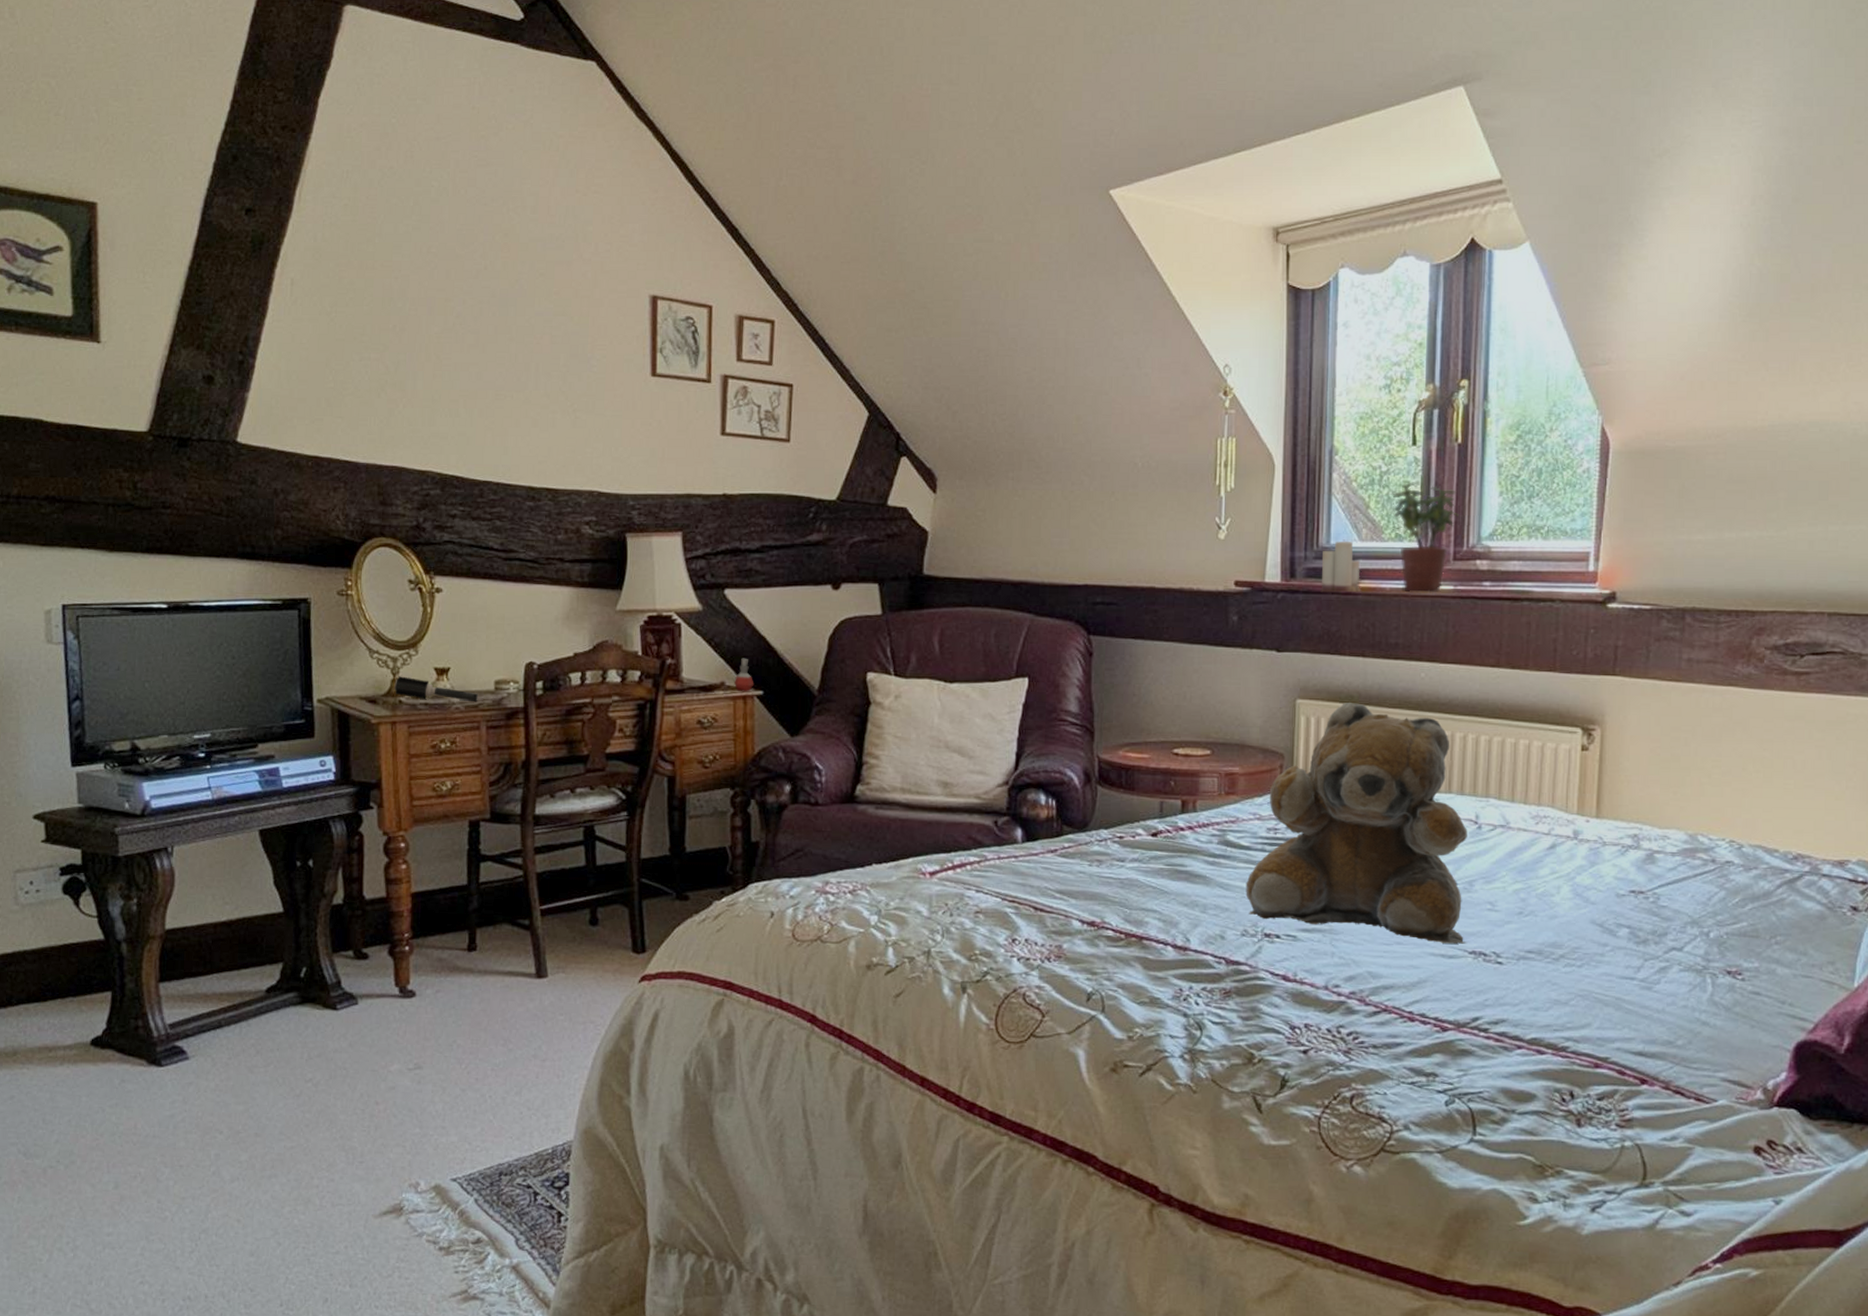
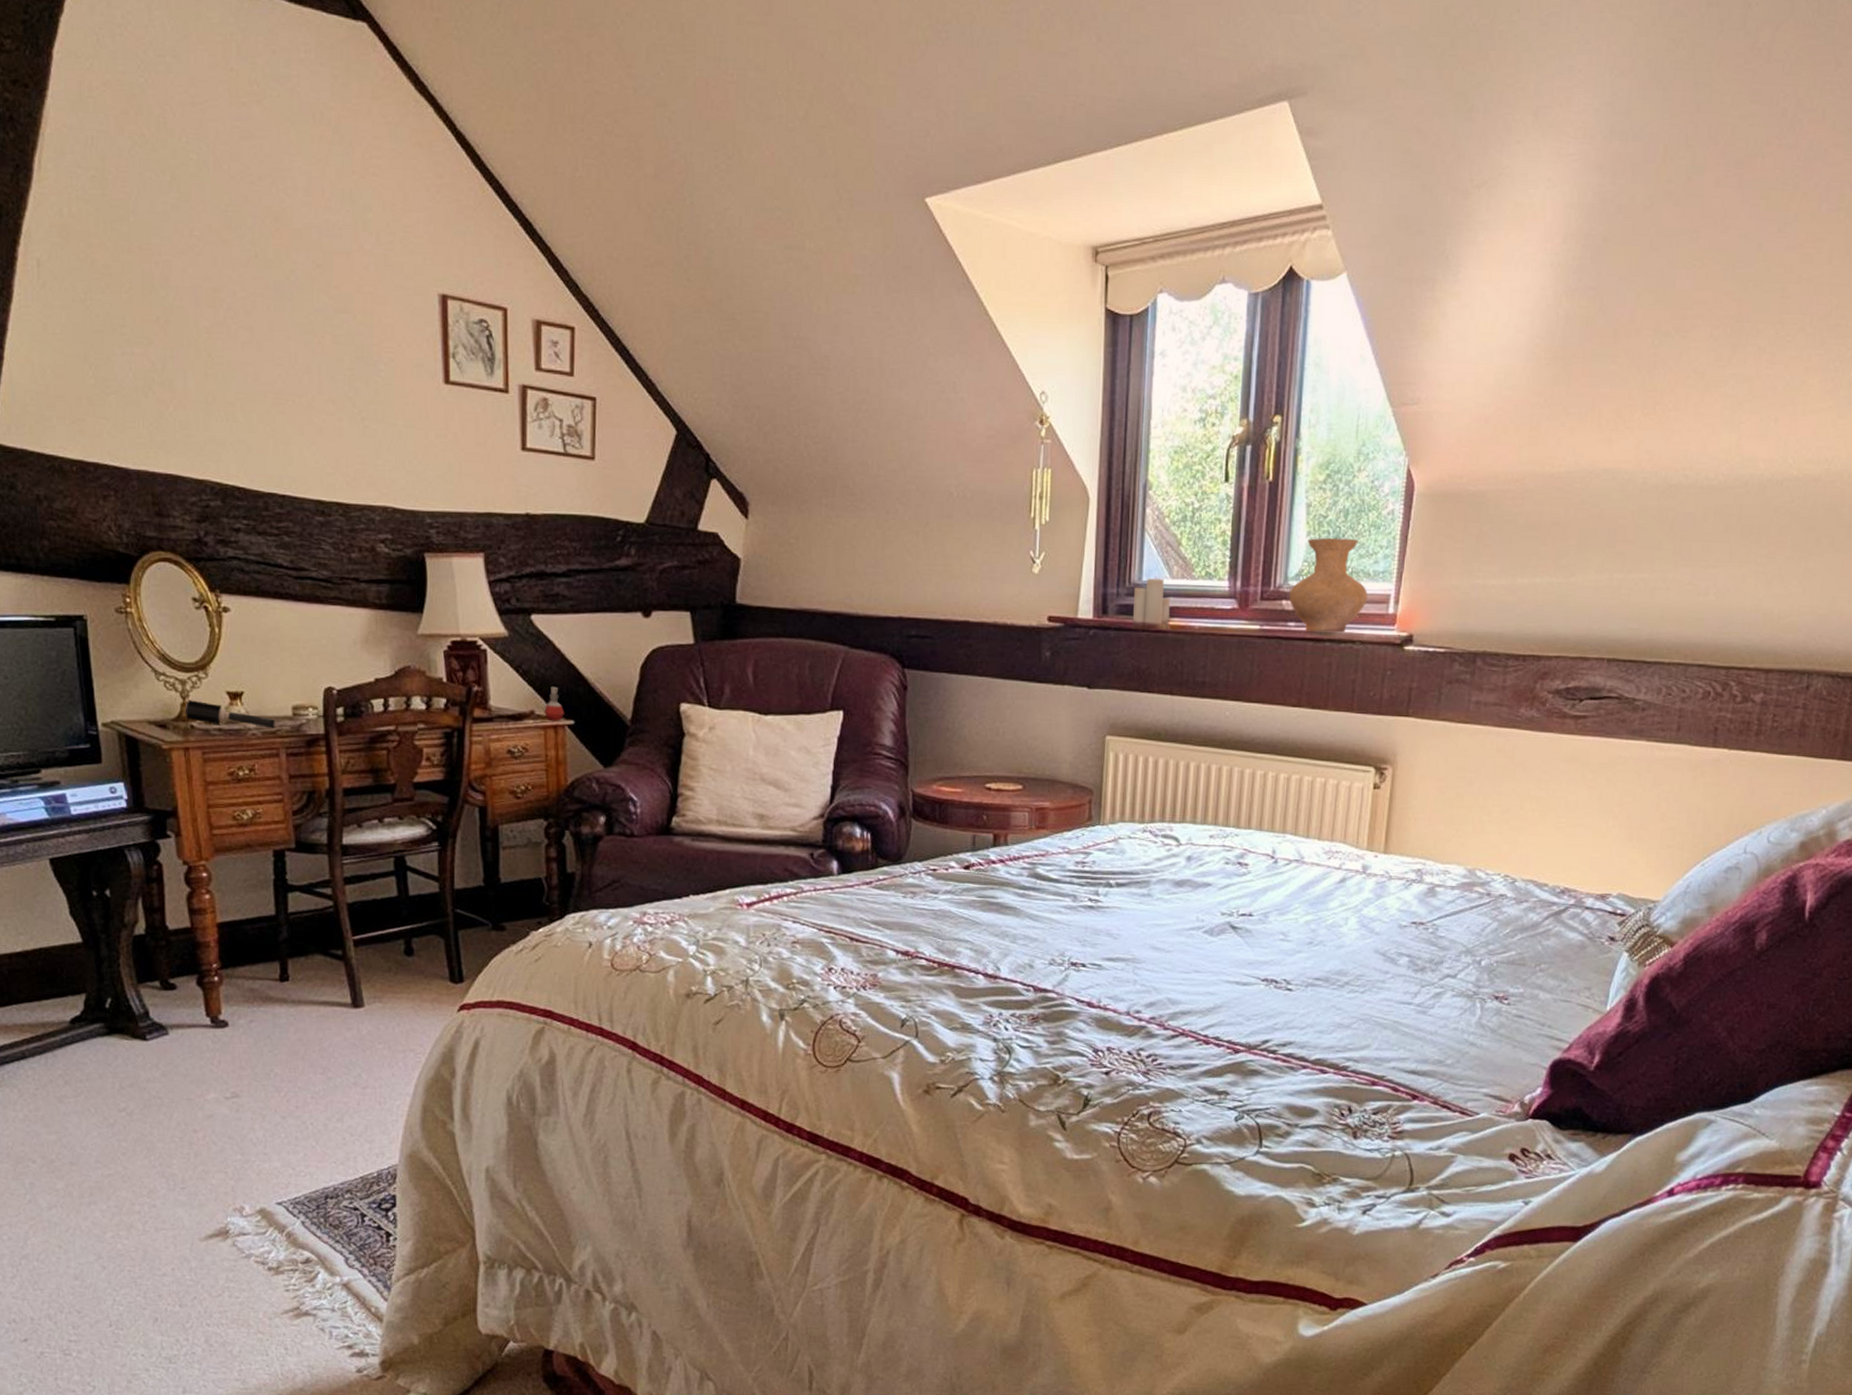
teddy bear: present [1246,701,1467,944] -> none [1054,739,1264,972]
potted plant: present [1393,482,1459,593] -> none [1205,519,1267,632]
vase: none [1483,497,1566,593] -> present [1289,537,1368,634]

